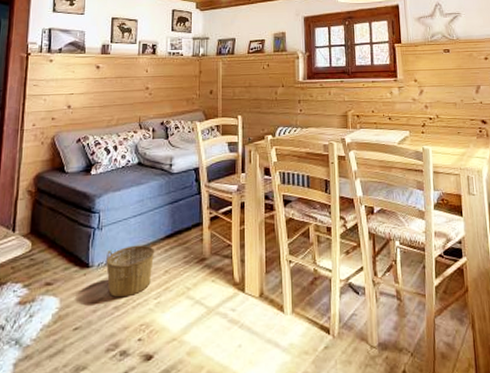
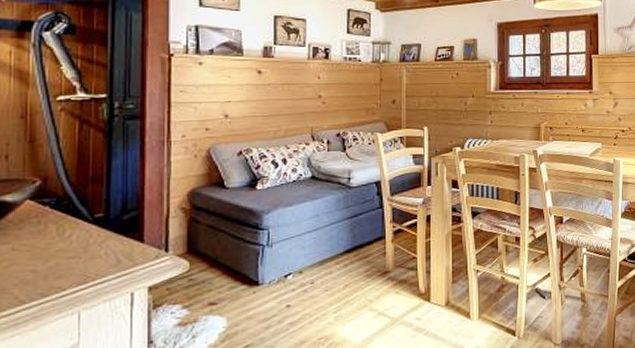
basket: present [106,245,155,298] -> none [279,260,333,314]

